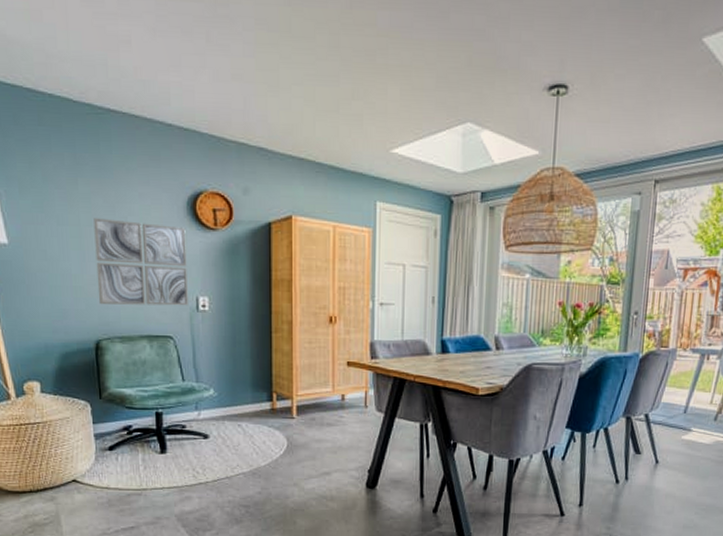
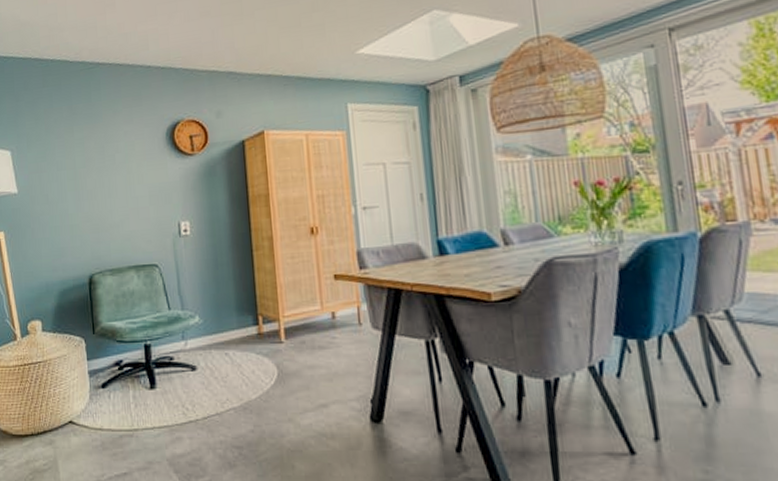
wall art: present [94,218,188,306] -> none [87,157,171,239]

